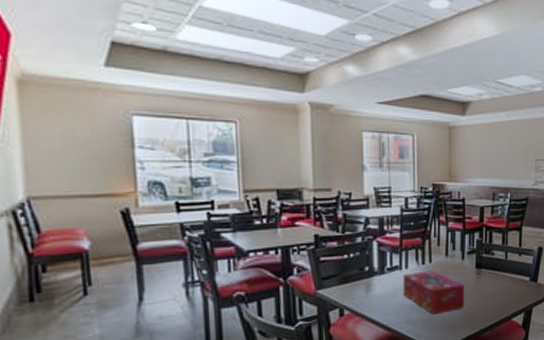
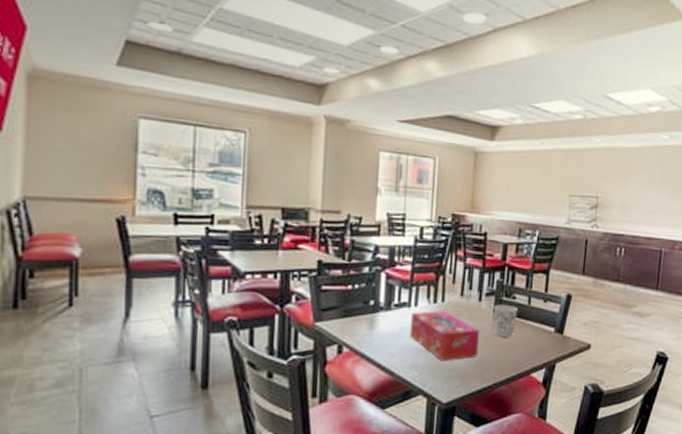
cup: none [475,260,497,289] -> present [493,304,518,338]

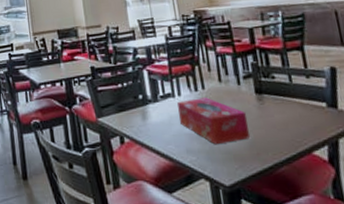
cup: present [493,304,518,338] -> none [254,84,282,117]

